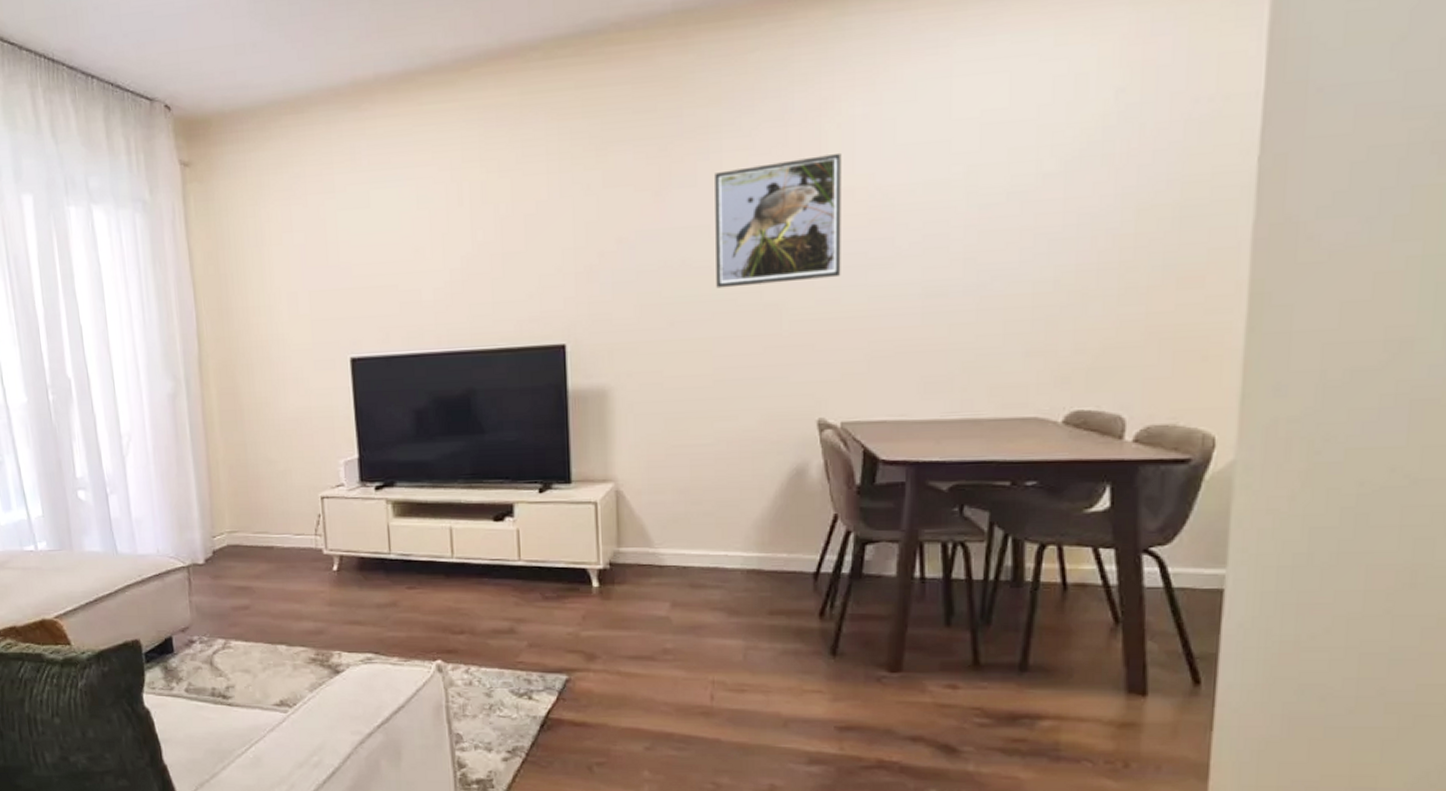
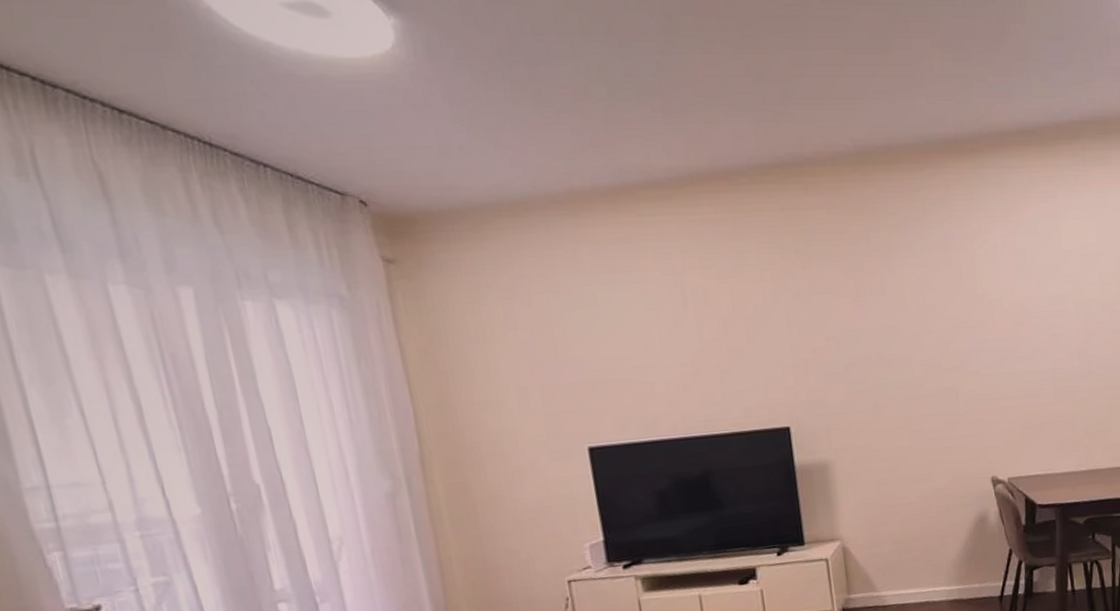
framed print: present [715,152,842,289] -> none [899,272,998,377]

